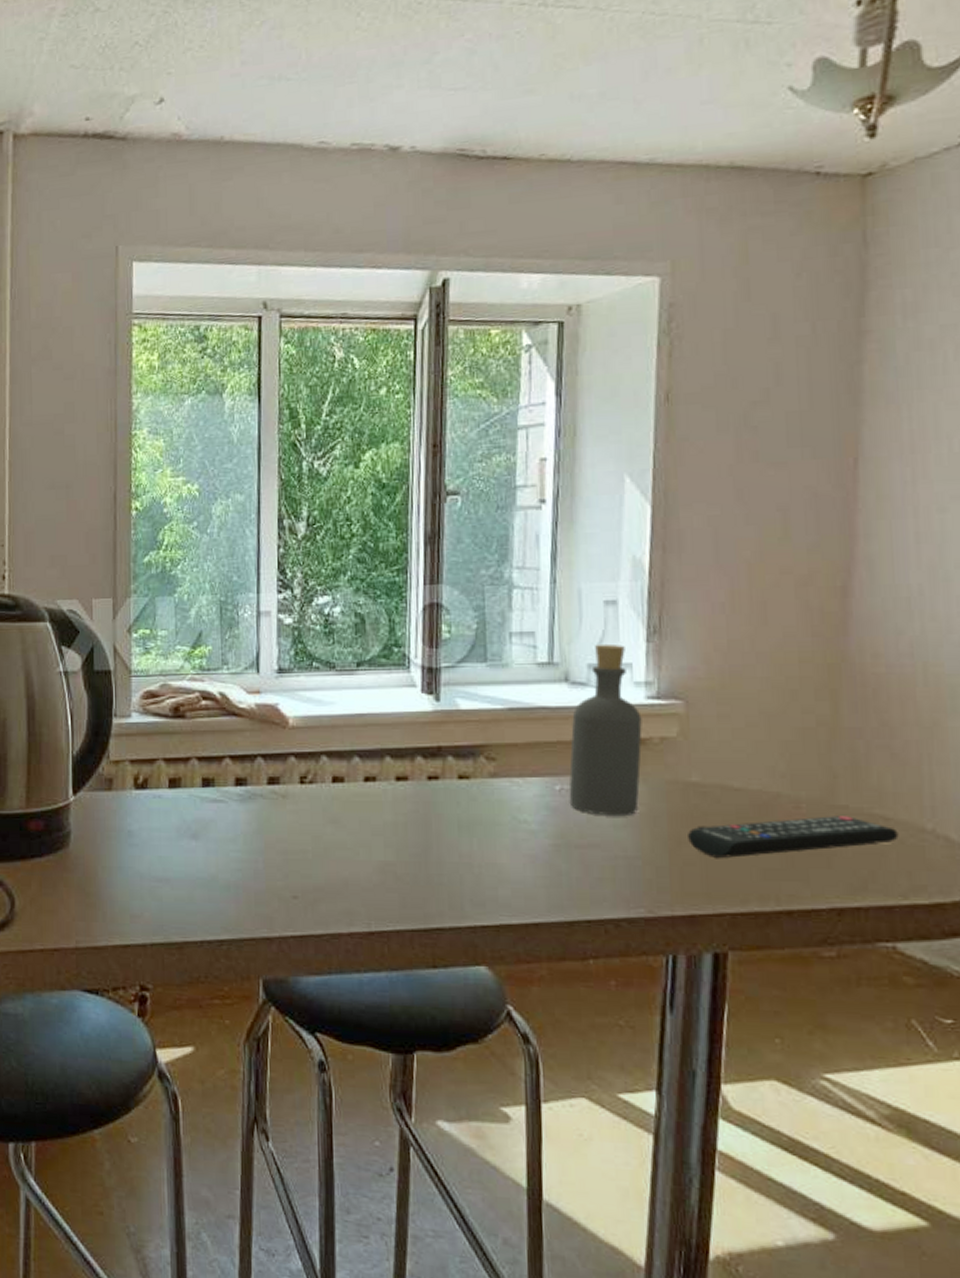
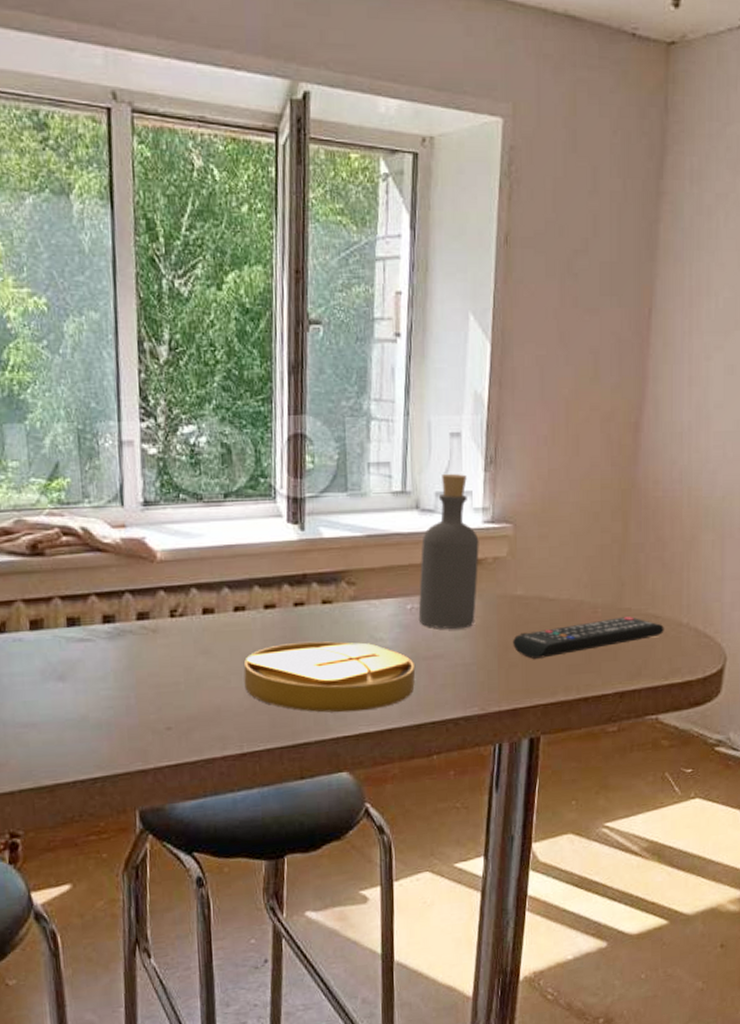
banana: none [373,819,567,900] -> present [243,641,416,713]

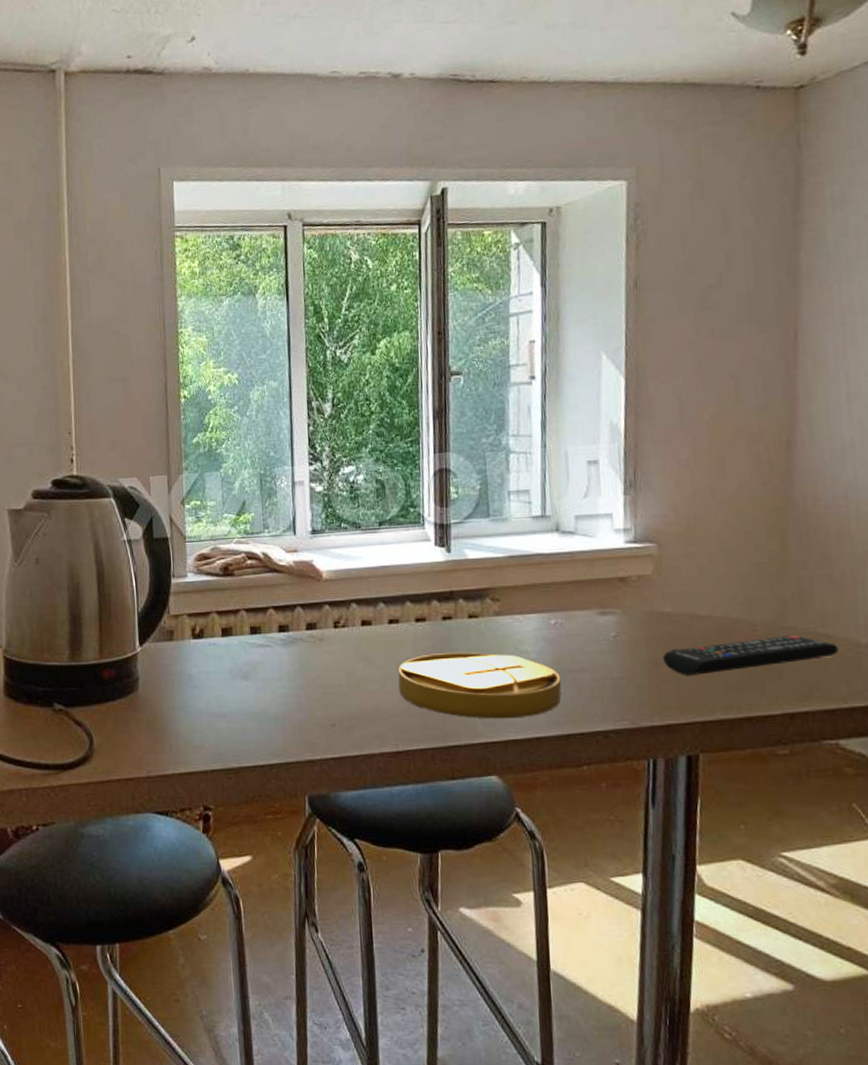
bottle: present [418,473,479,630] -> none [562,497,623,644]

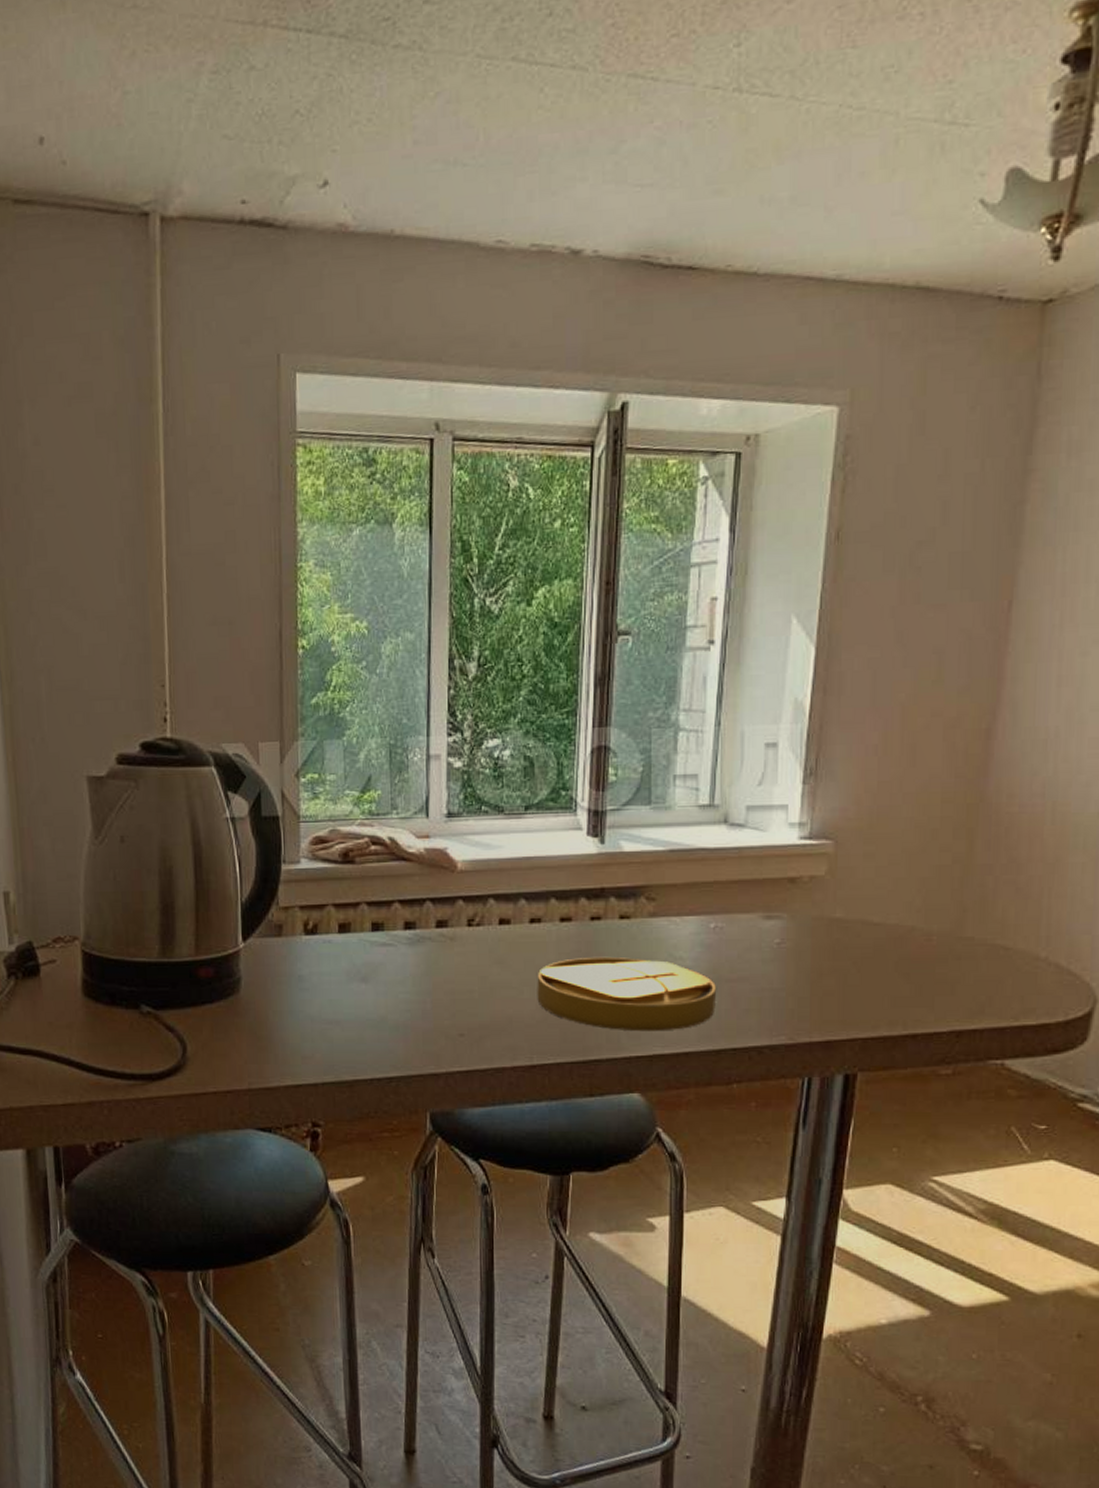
remote control: present [663,635,839,675] -> none [829,947,1016,988]

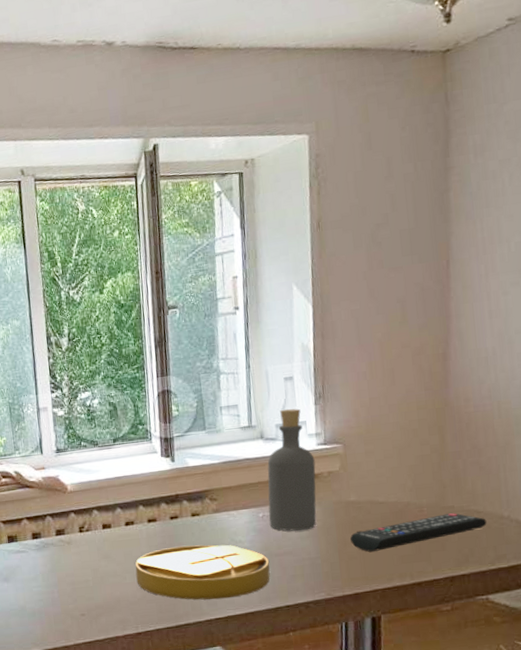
bottle: none [722,785,794,952] -> present [267,408,316,531]
remote control: none [829,947,1016,988] -> present [350,513,487,552]

